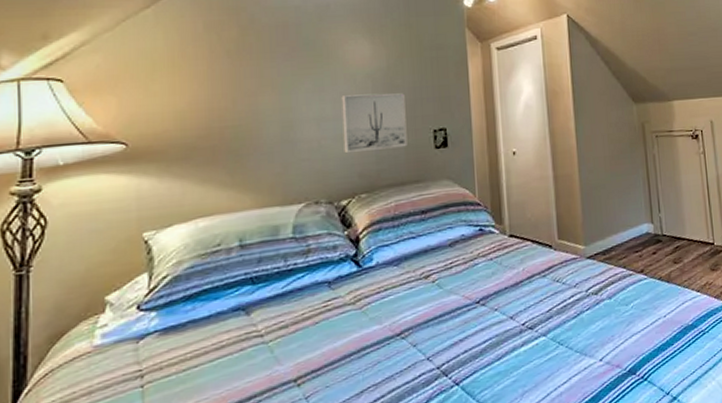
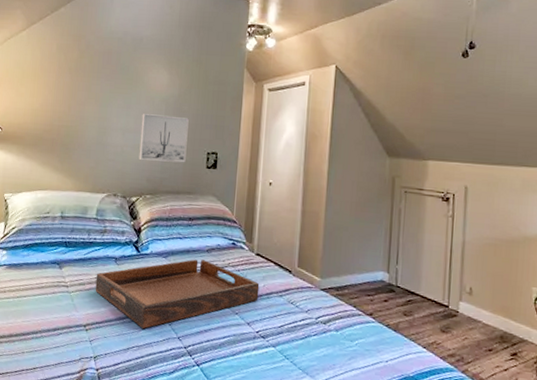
serving tray: none [303,256,519,361] -> present [95,259,260,329]

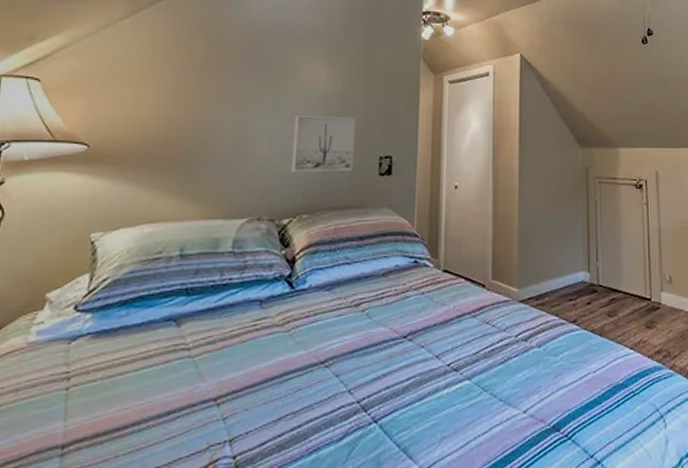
serving tray: present [95,259,260,329] -> none [230,286,449,387]

